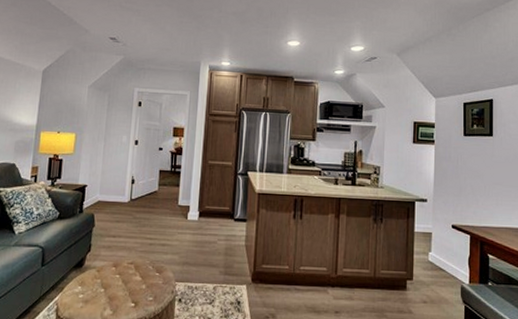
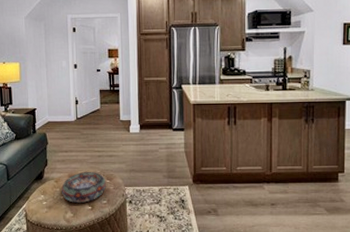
decorative bowl: none [102,262,155,298] -> present [61,172,106,203]

